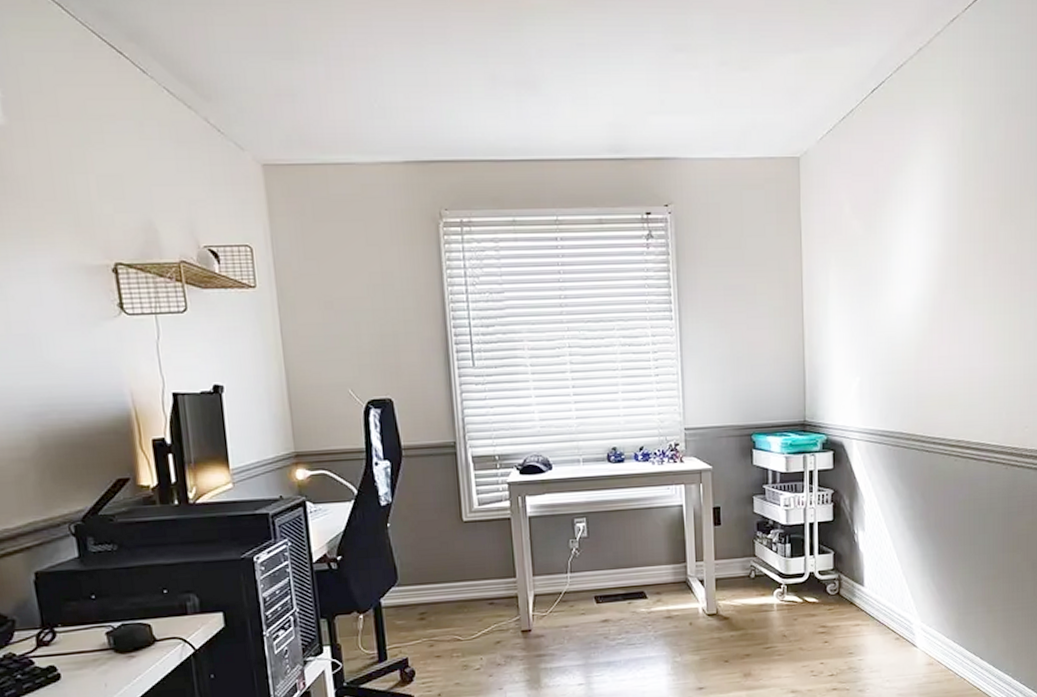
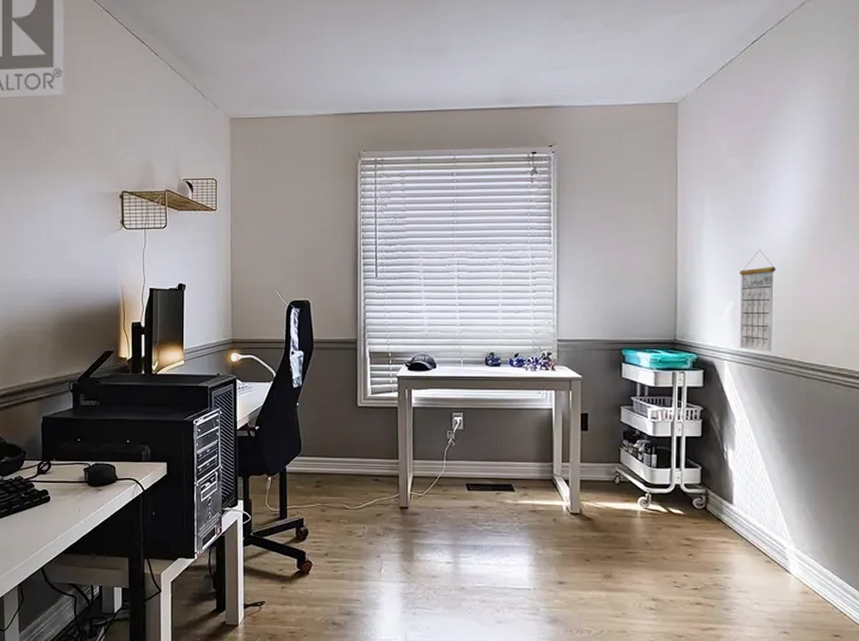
calendar: none [865,321,899,428] -> present [739,250,776,352]

